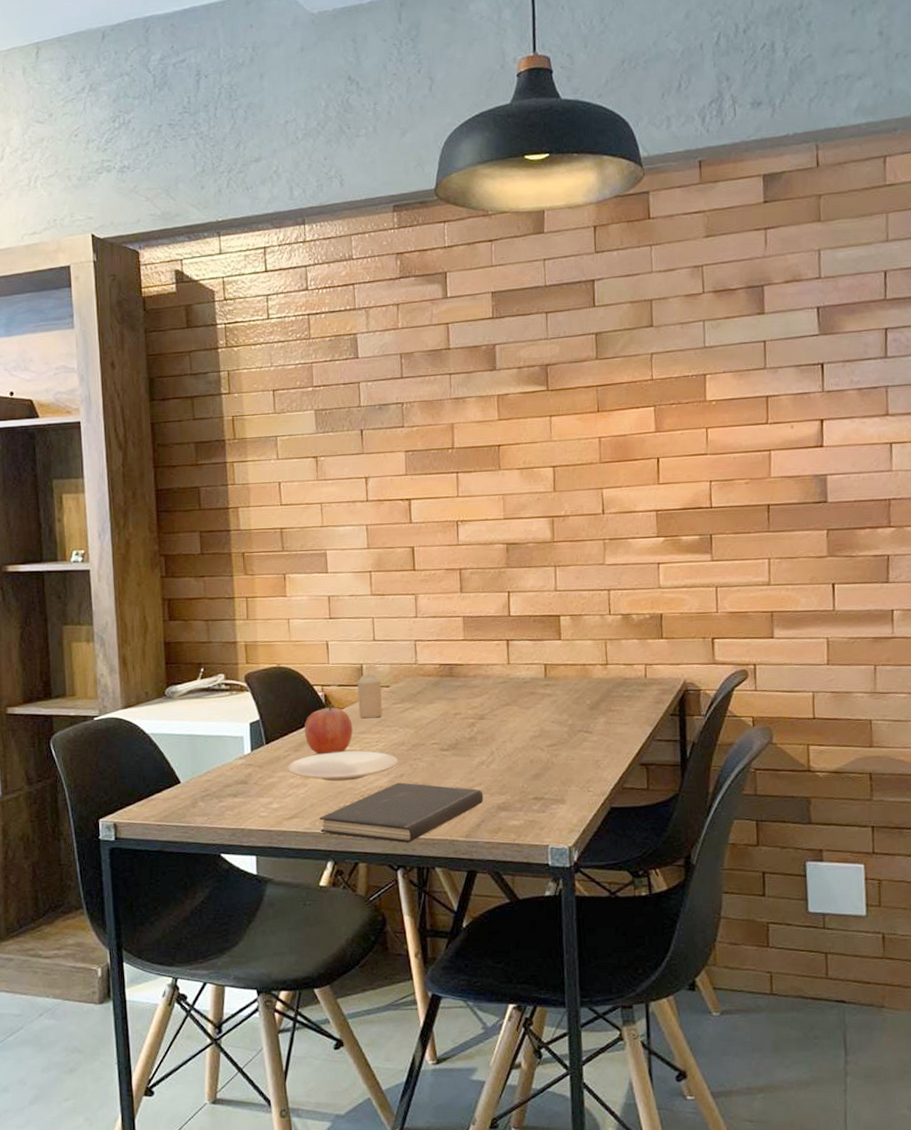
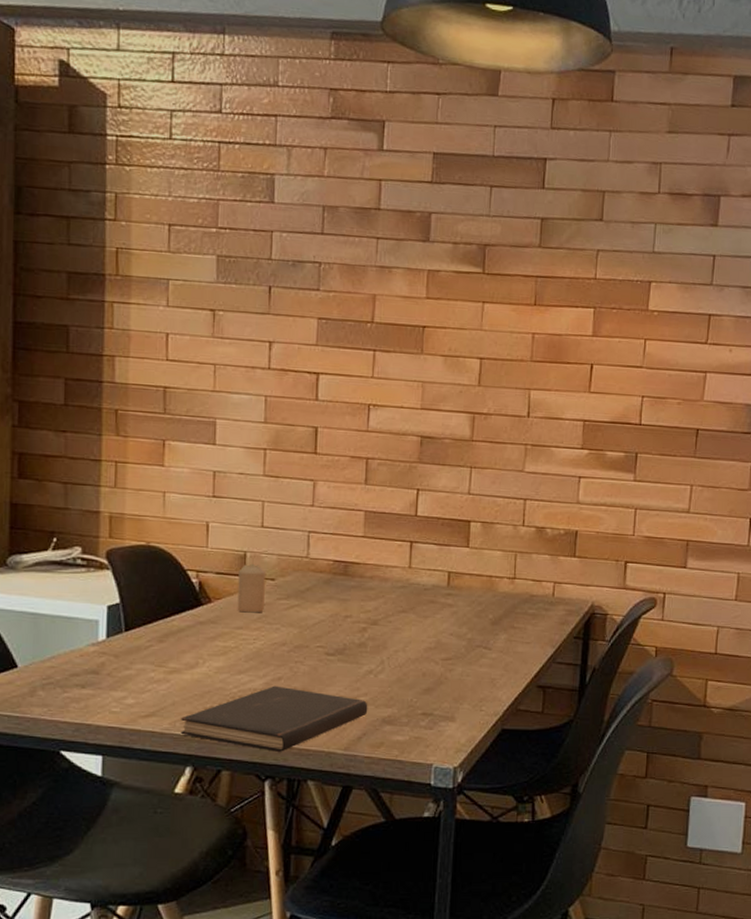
plate: present [288,750,398,781] -> none [149,646,277,680]
fruit: present [304,704,353,755] -> none [171,593,229,649]

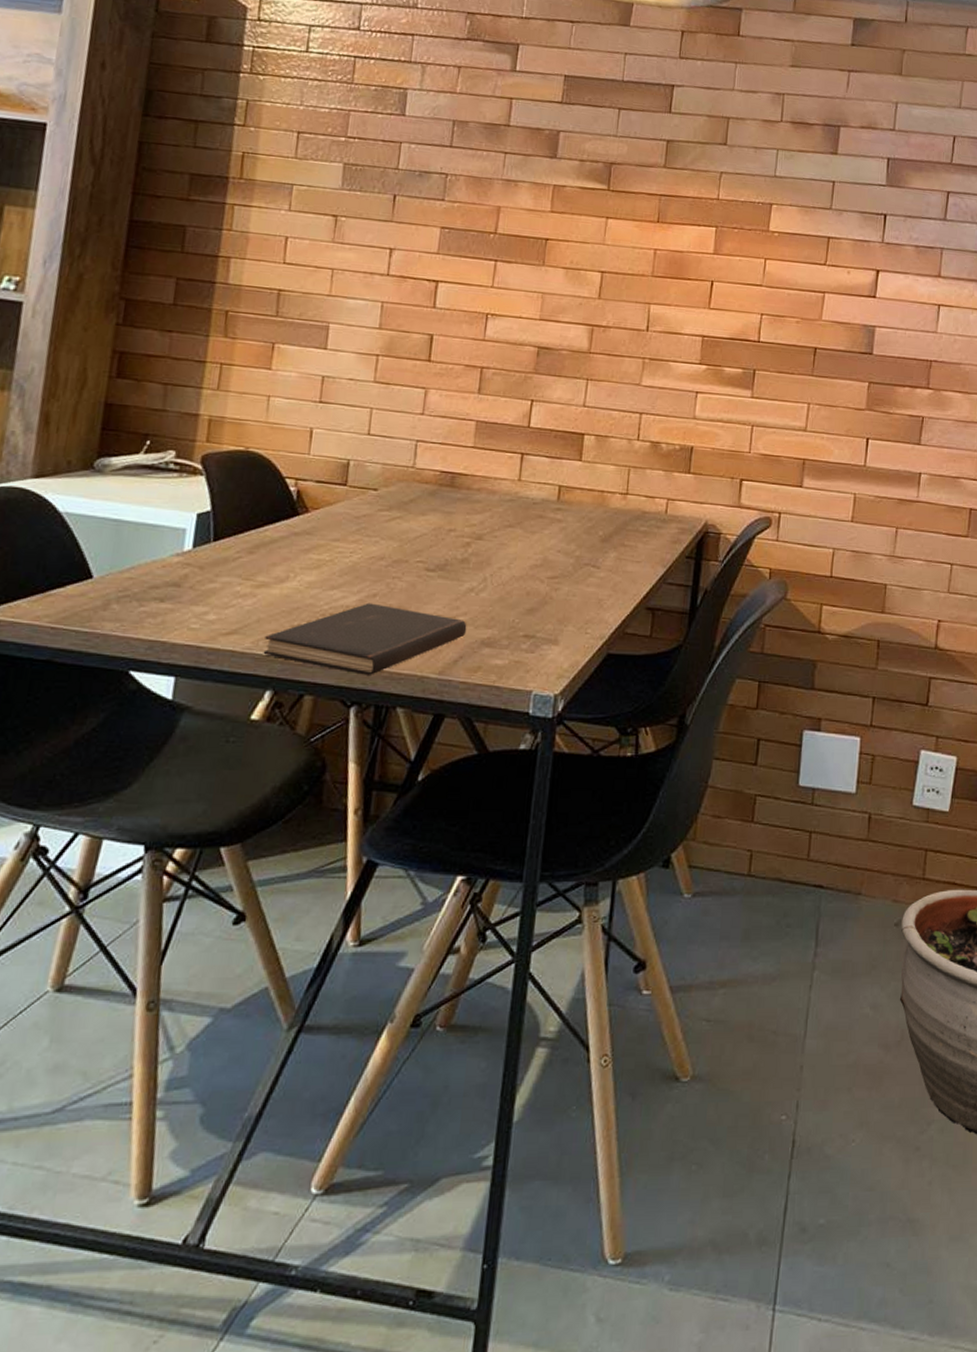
candle: present [237,564,265,613] -> none [335,473,368,525]

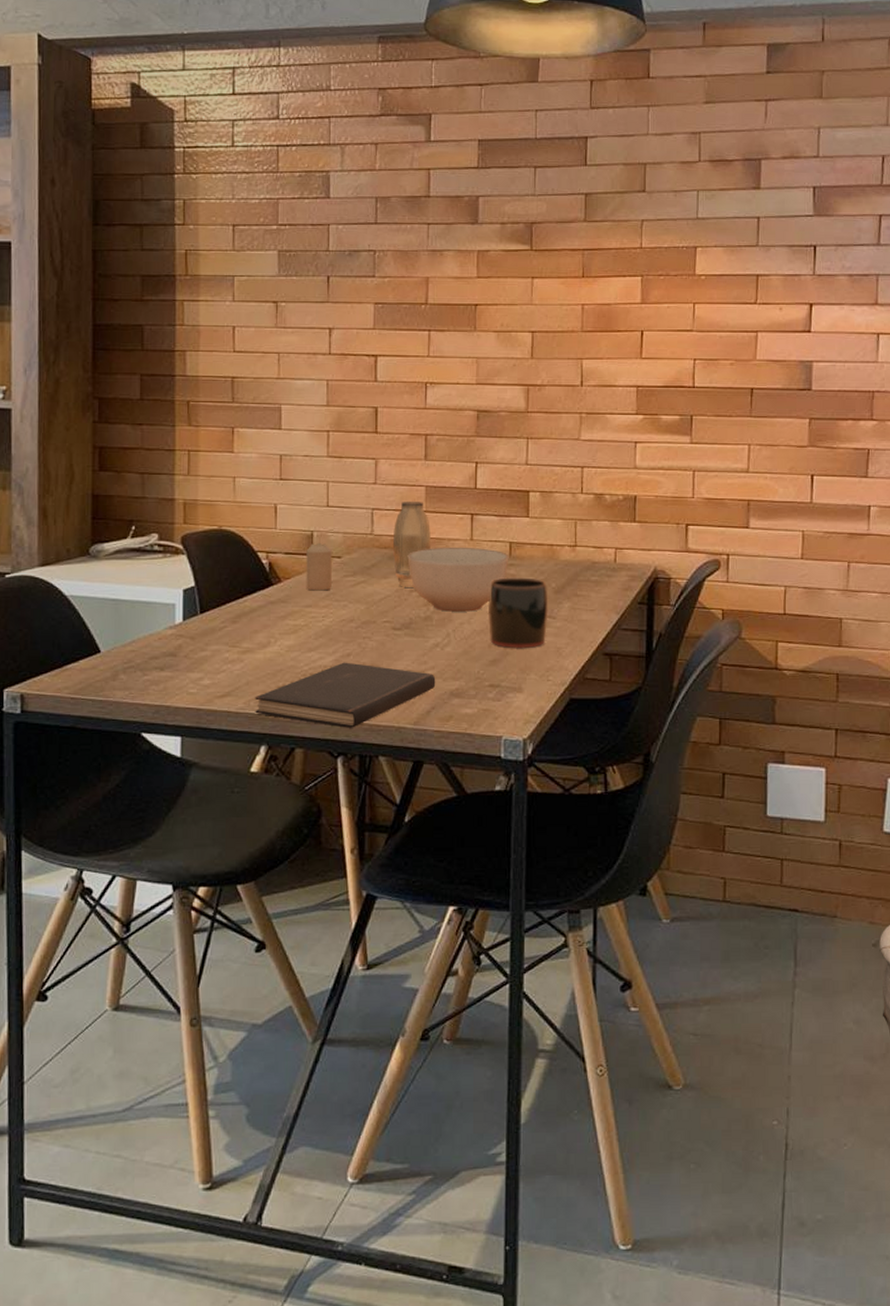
candle: none [335,473,368,525] -> present [306,543,332,591]
vase: none [434,435,477,527] -> present [393,500,431,587]
bowl: none [449,486,557,556] -> present [407,548,509,612]
mug: none [529,522,594,599] -> present [487,577,548,649]

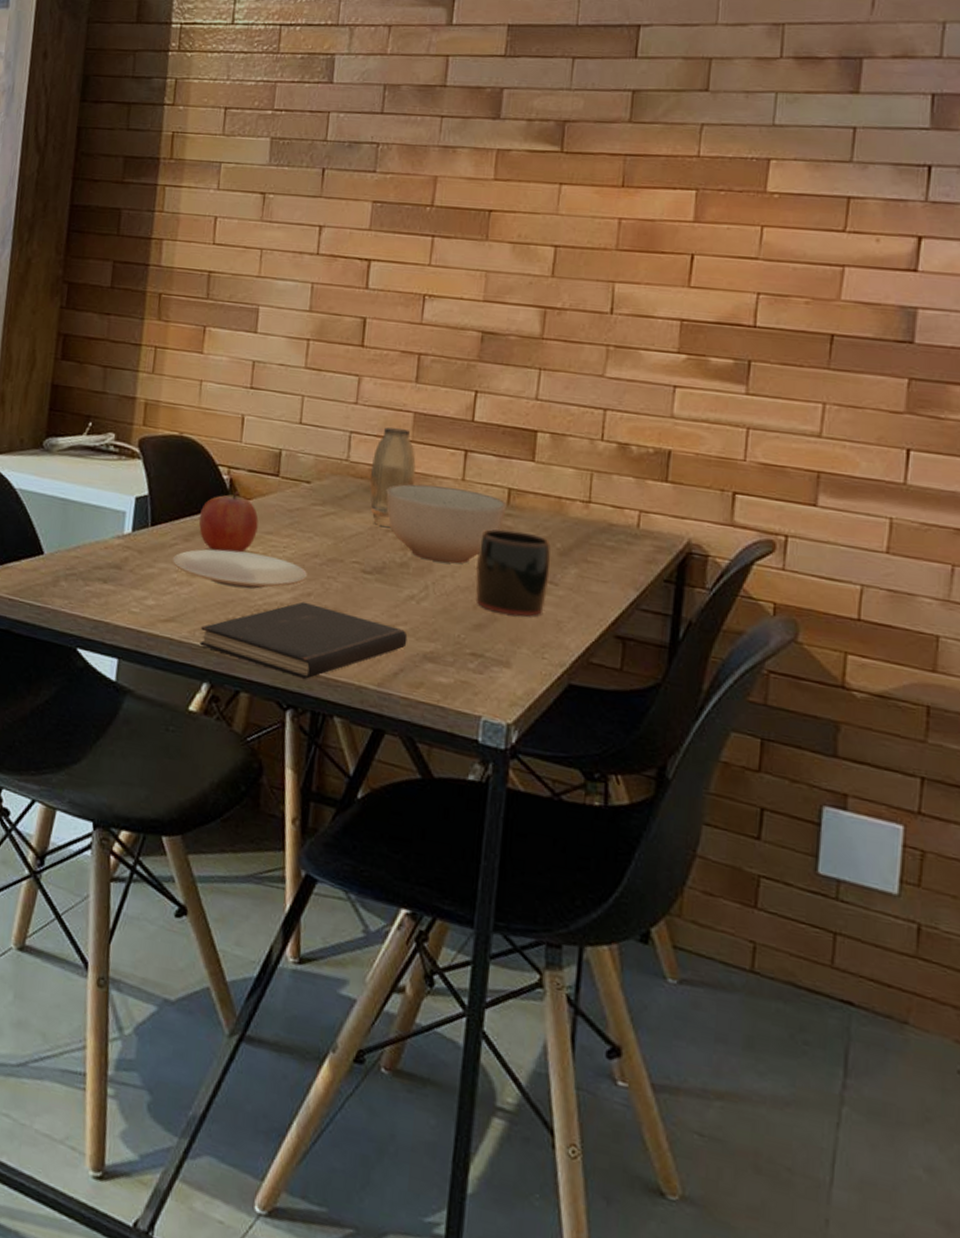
plate: none [223,626,345,658] -> present [173,549,307,589]
fruit: none [244,573,298,628] -> present [198,491,259,553]
candle: present [306,543,332,591] -> none [268,463,301,518]

